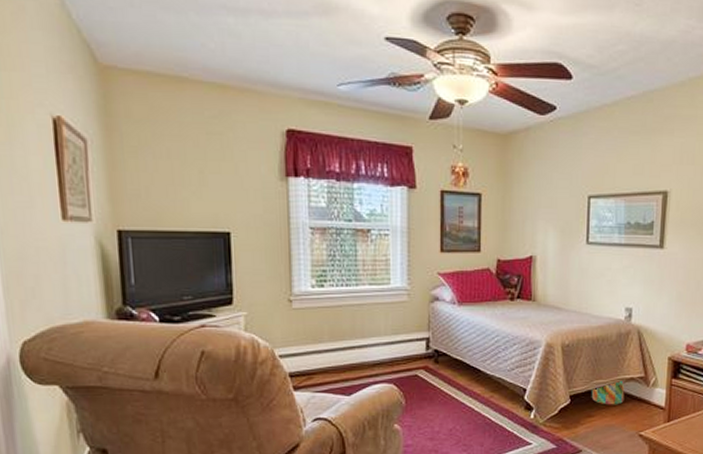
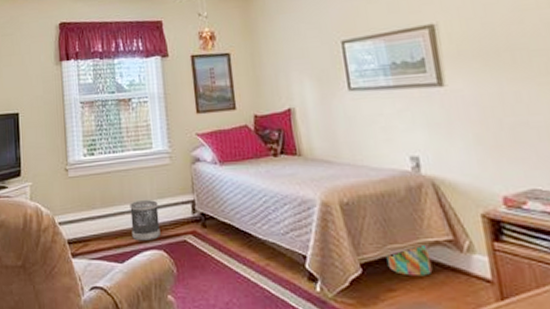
wastebasket: none [361,336,392,375] -> present [130,200,161,241]

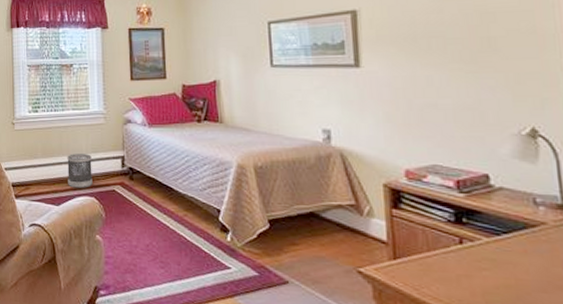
bucket: present [386,242,433,277] -> none [292,205,334,235]

